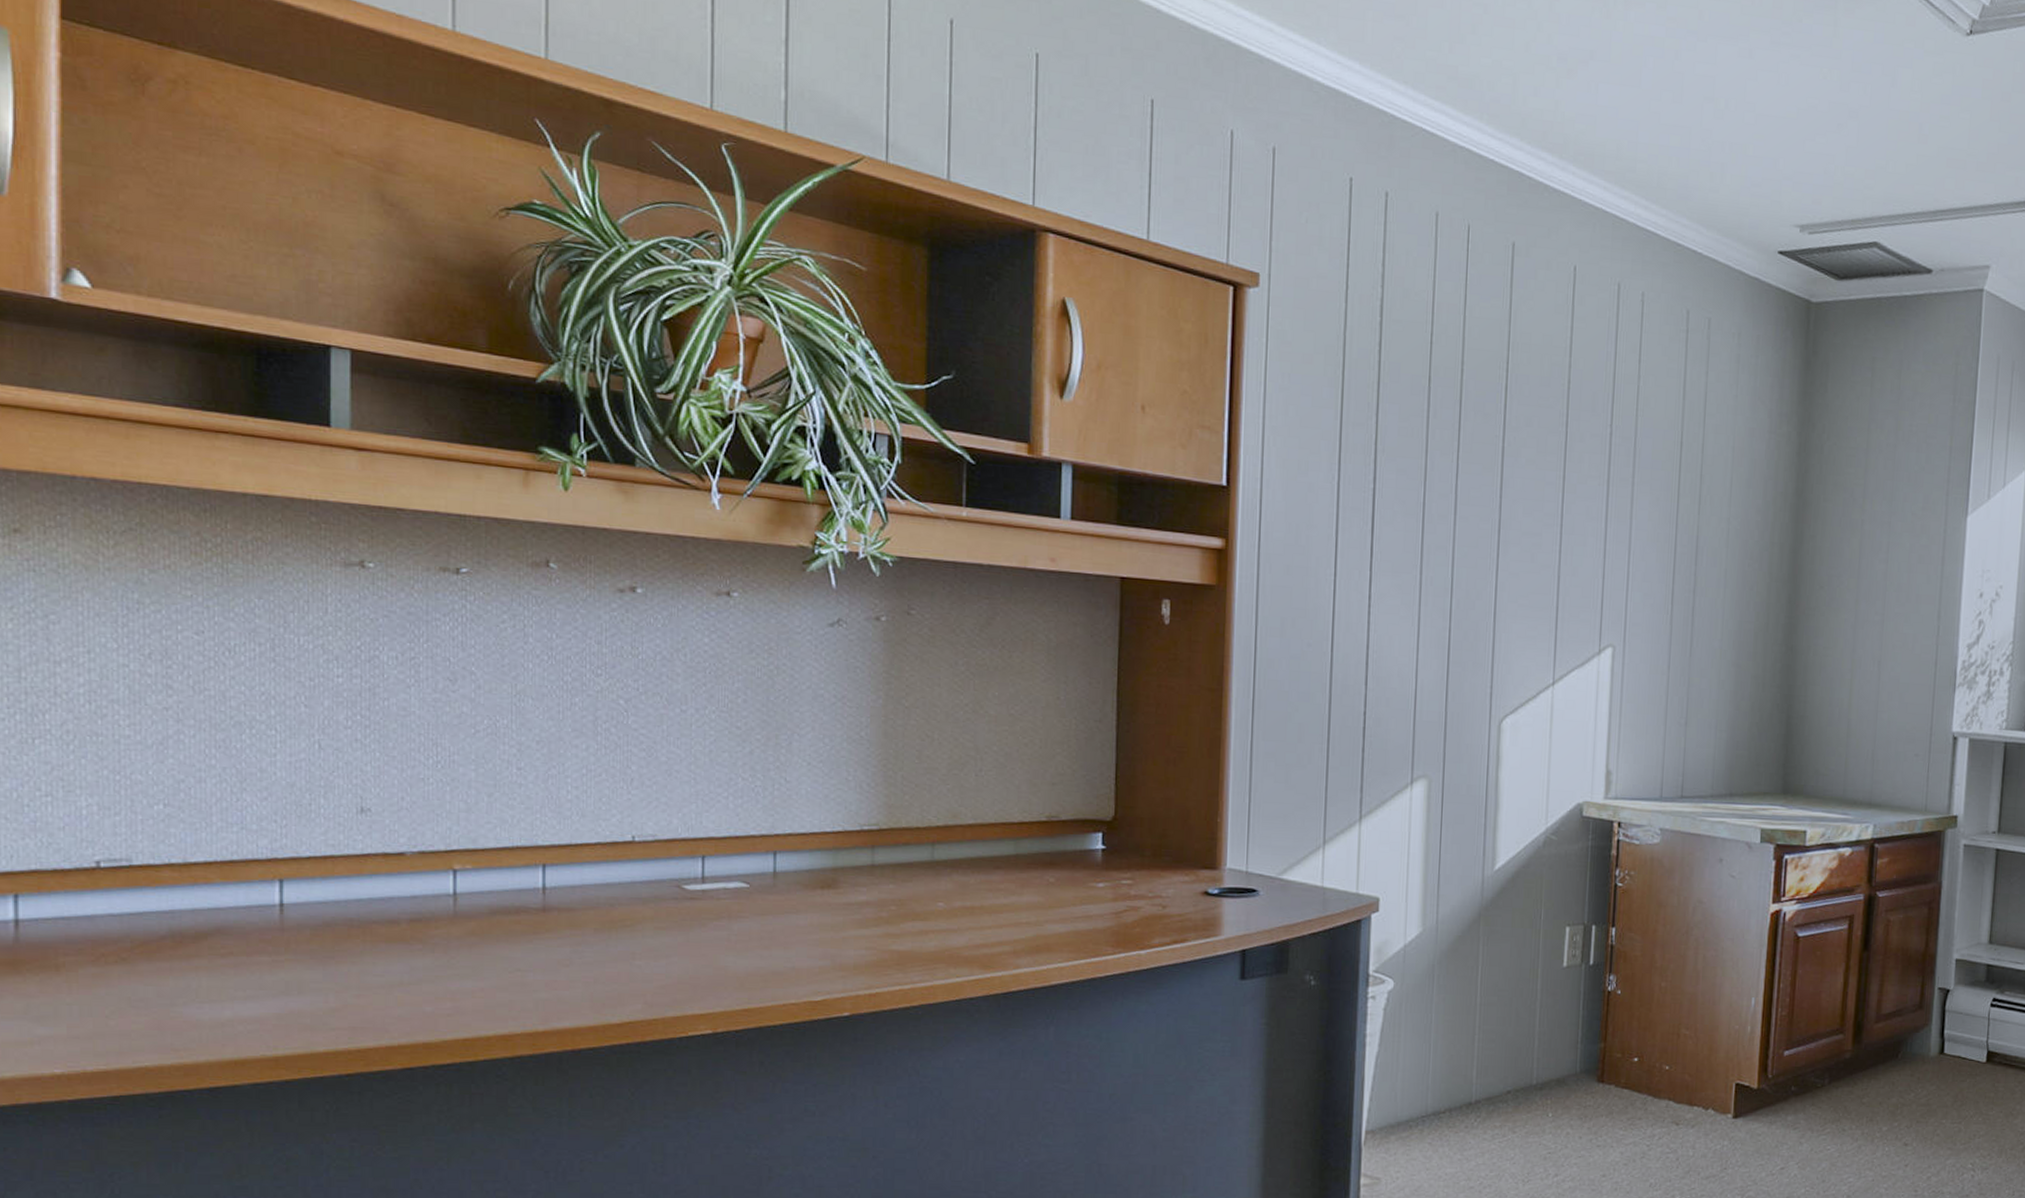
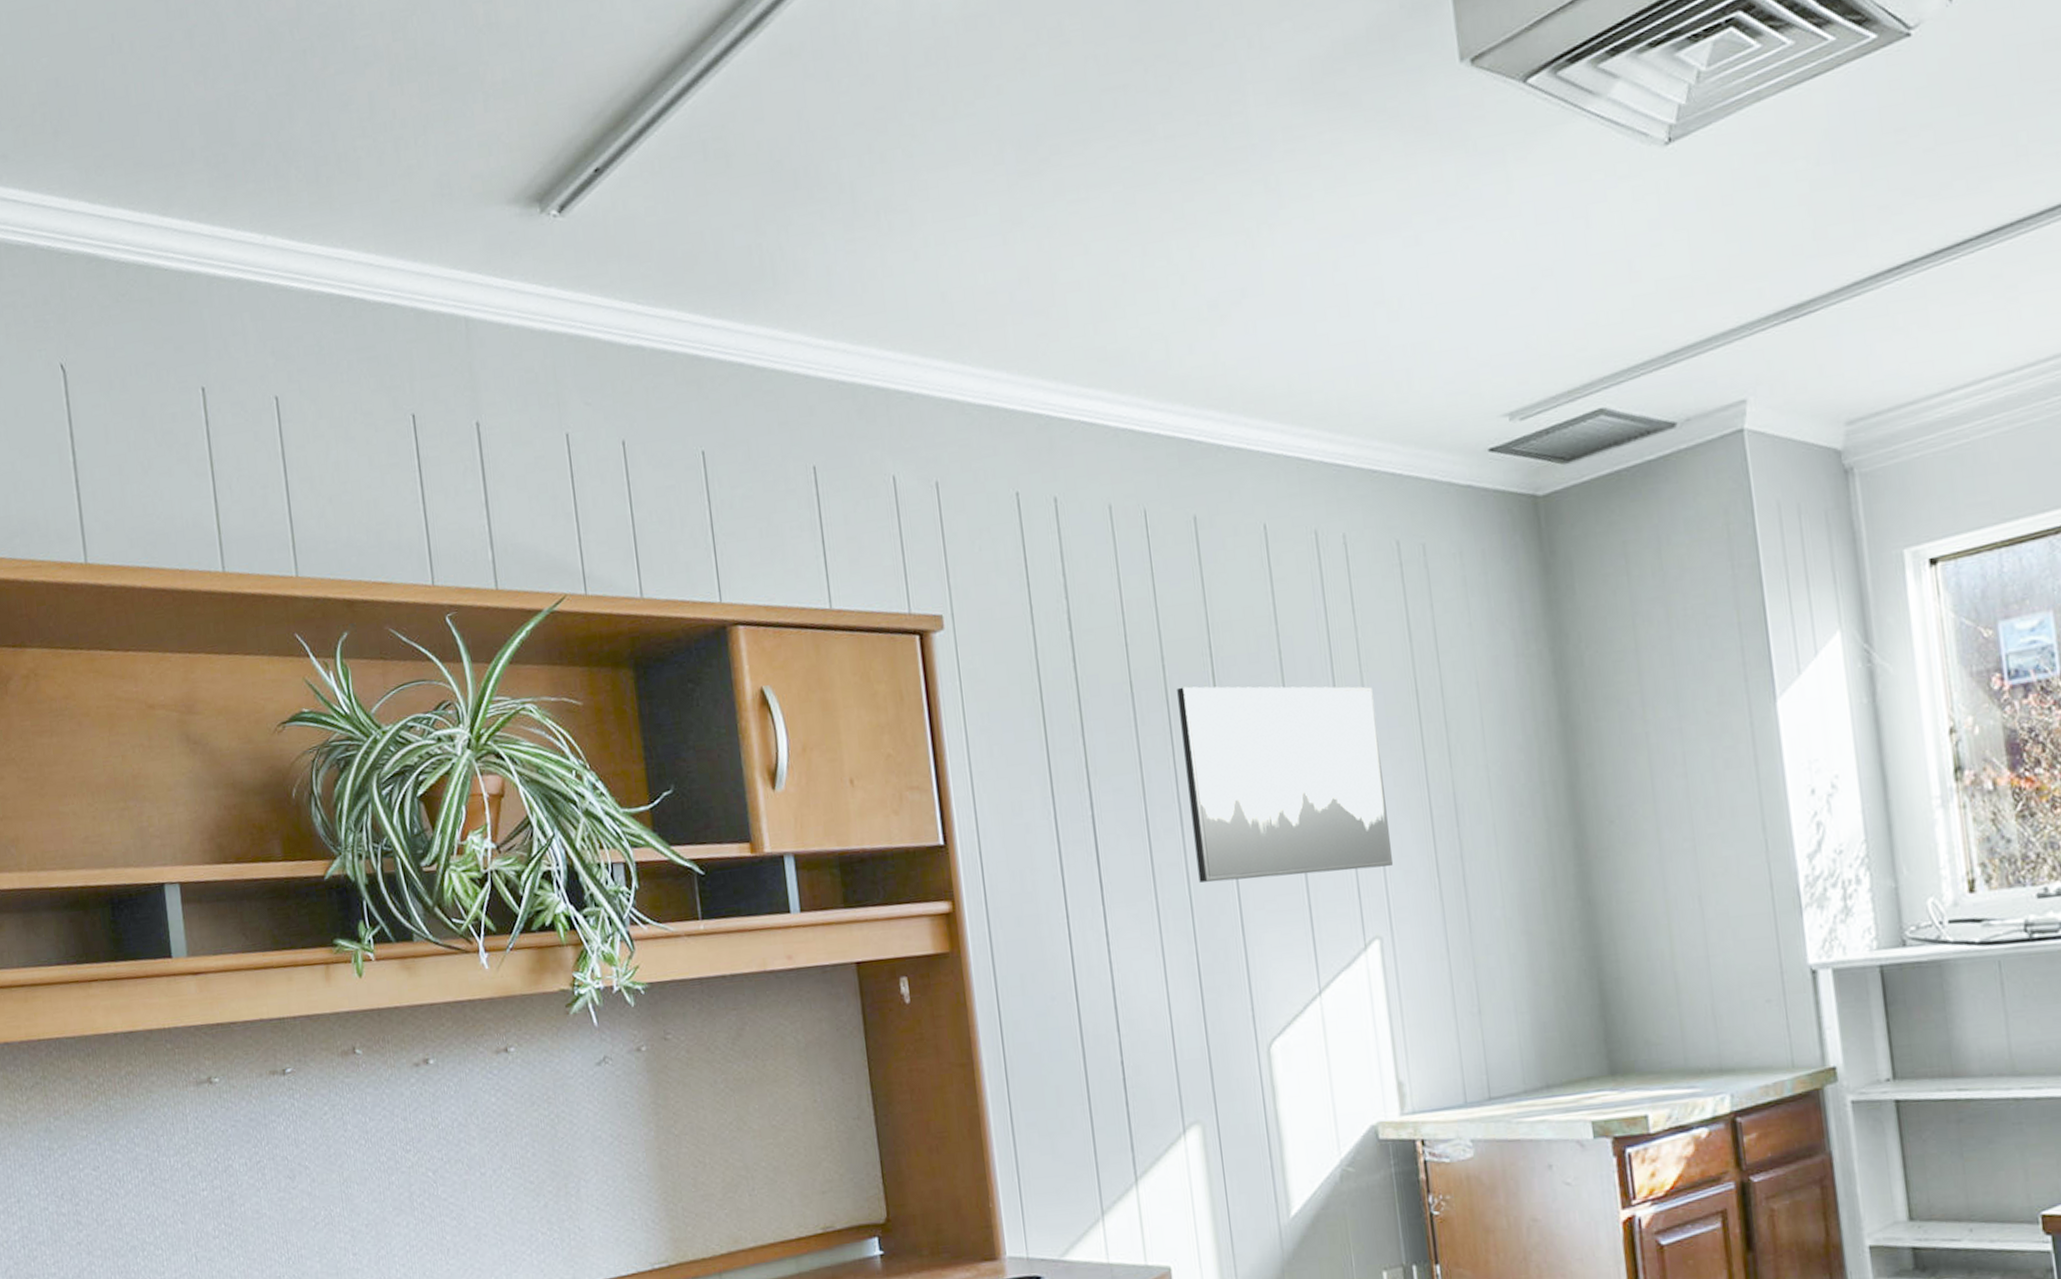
wall art: none [1463,392,1644,587] -> present [1177,686,1393,883]

